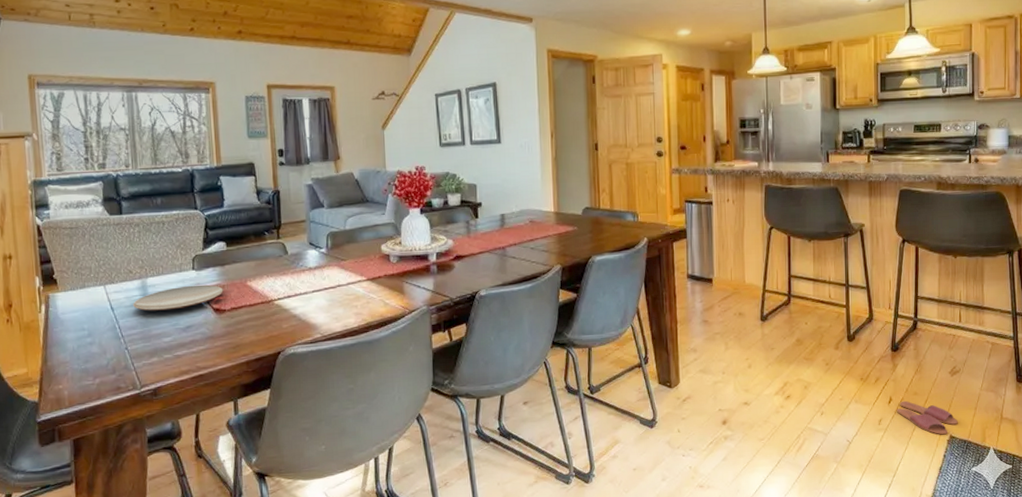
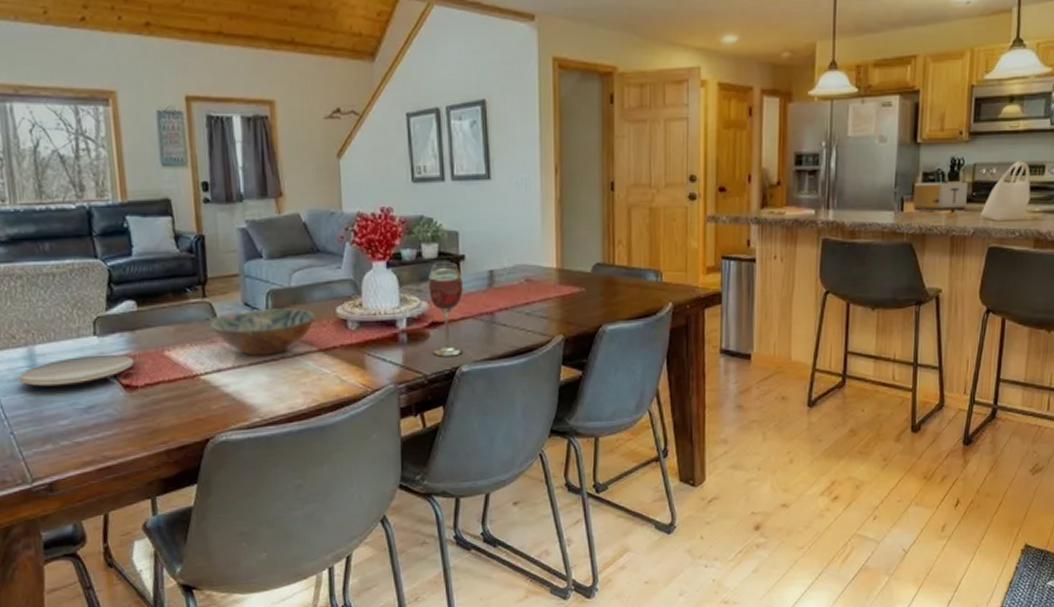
bowl: none [284,245,365,285] -> present [211,307,316,356]
wineglass: none [453,208,481,284] -> present [428,262,463,357]
toaster: none [836,138,880,163] -> present [913,181,969,212]
handbag: none [892,121,931,170] -> present [980,161,1031,222]
slippers: present [896,400,958,435] -> none [963,503,1036,544]

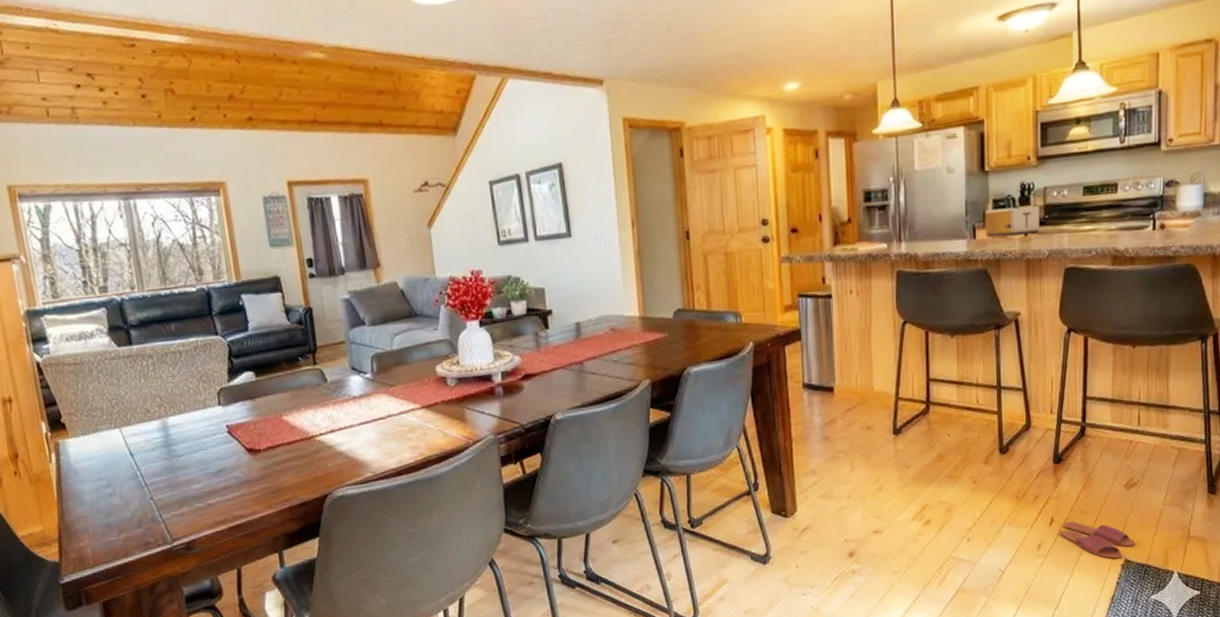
plate: present [18,354,135,387] -> none [154,421,256,456]
bowl: present [211,307,316,356] -> none [323,369,418,416]
wineglass: present [428,262,463,357] -> none [519,317,555,407]
slippers: none [963,503,1036,544] -> present [1059,520,1135,559]
handbag: present [980,161,1031,222] -> none [1055,181,1104,243]

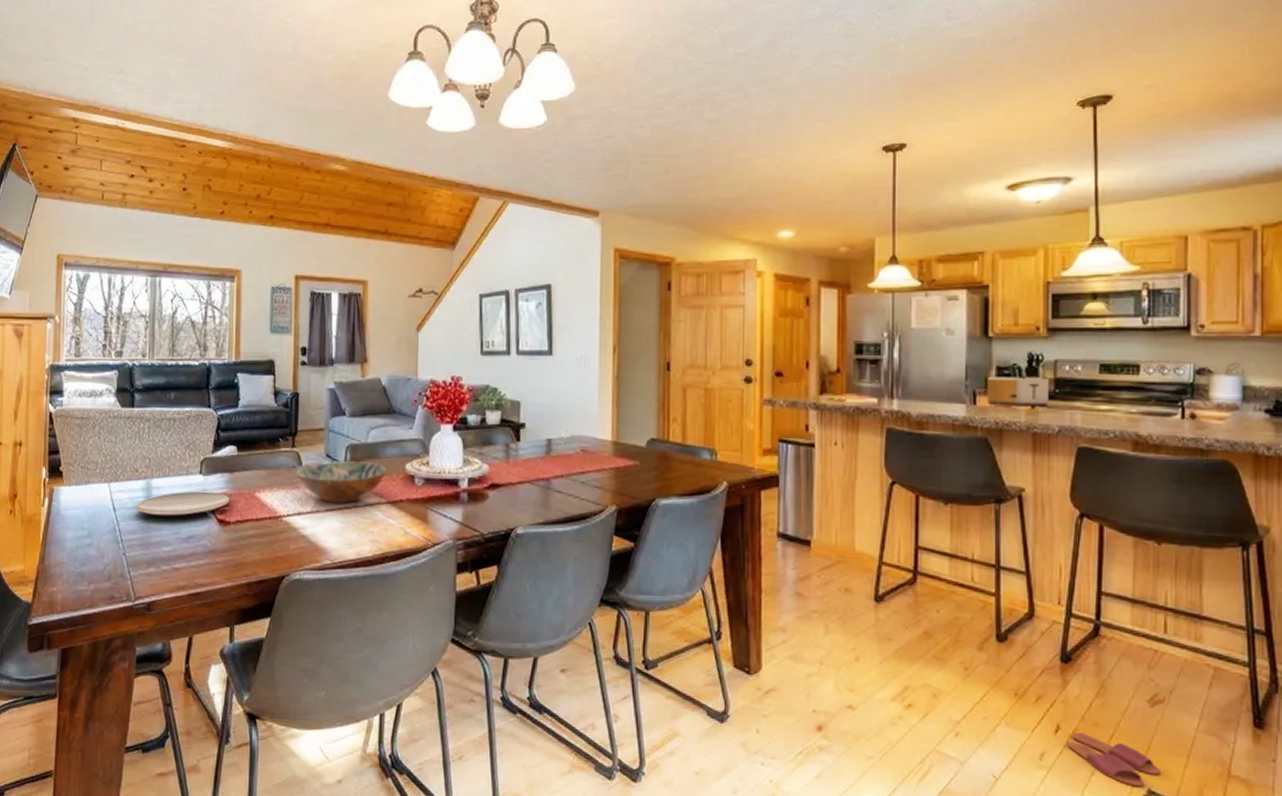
plate: none [154,421,256,456] -> present [135,491,230,517]
bowl: none [323,369,418,416] -> present [297,460,387,503]

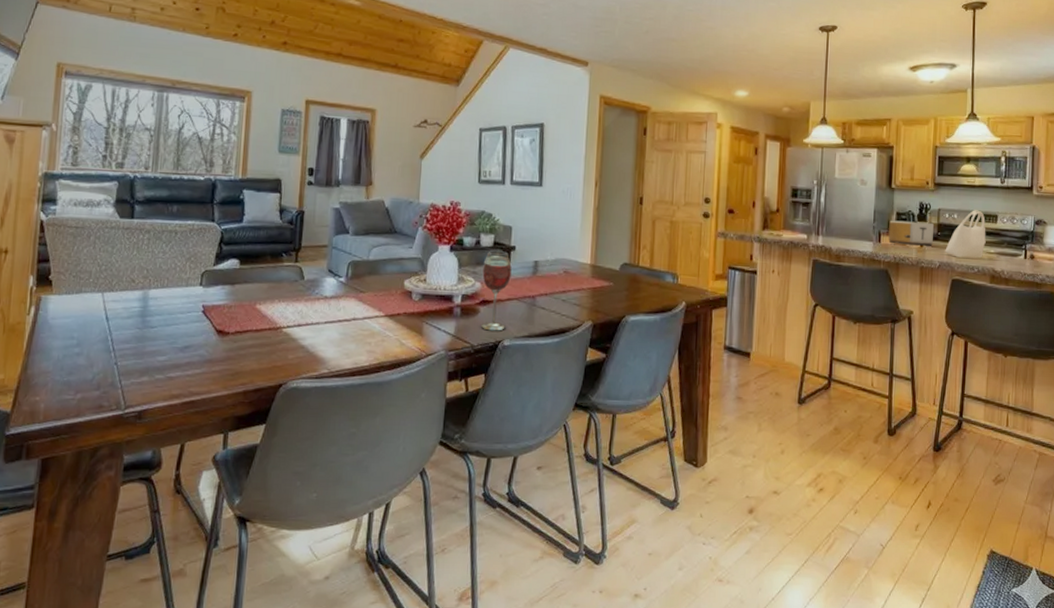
plate: present [135,491,230,517] -> none [130,302,230,327]
bowl: present [297,460,387,503] -> none [298,276,387,316]
wineglass: none [490,429,522,518] -> present [481,251,512,331]
handbag: none [1066,359,1124,421] -> present [945,210,986,259]
slippers: present [1066,731,1160,788] -> none [934,506,1000,549]

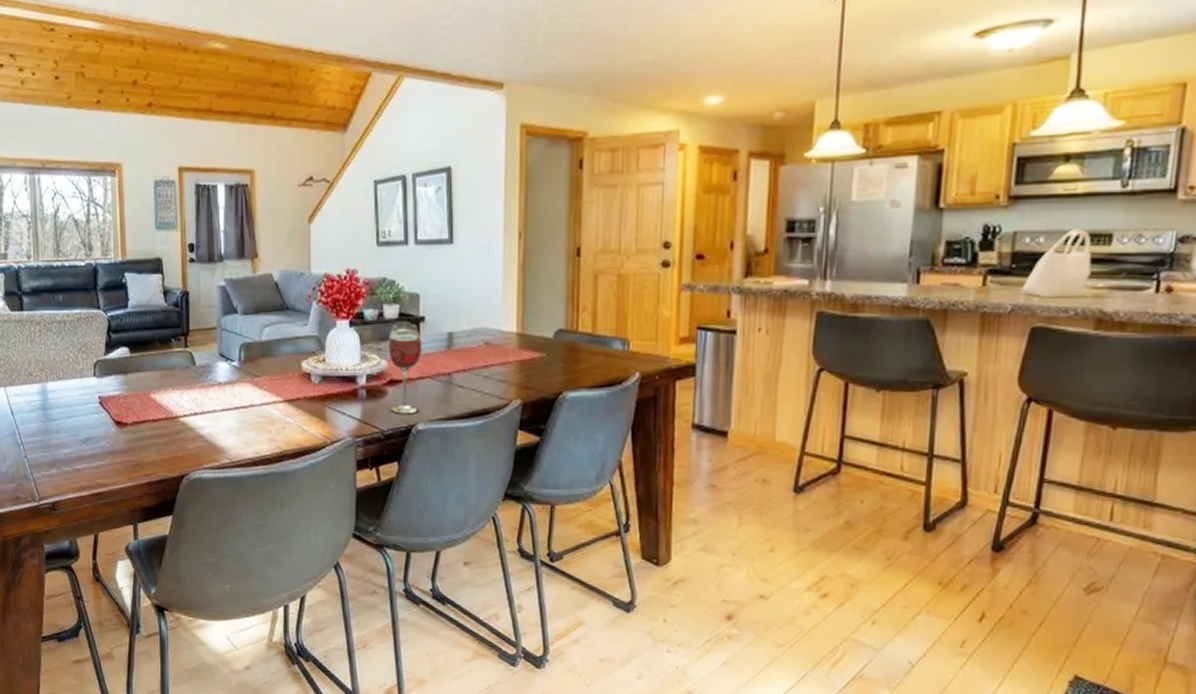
toaster: present [888,220,935,247] -> none [932,251,1007,286]

